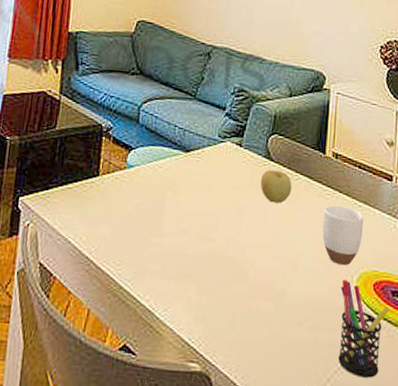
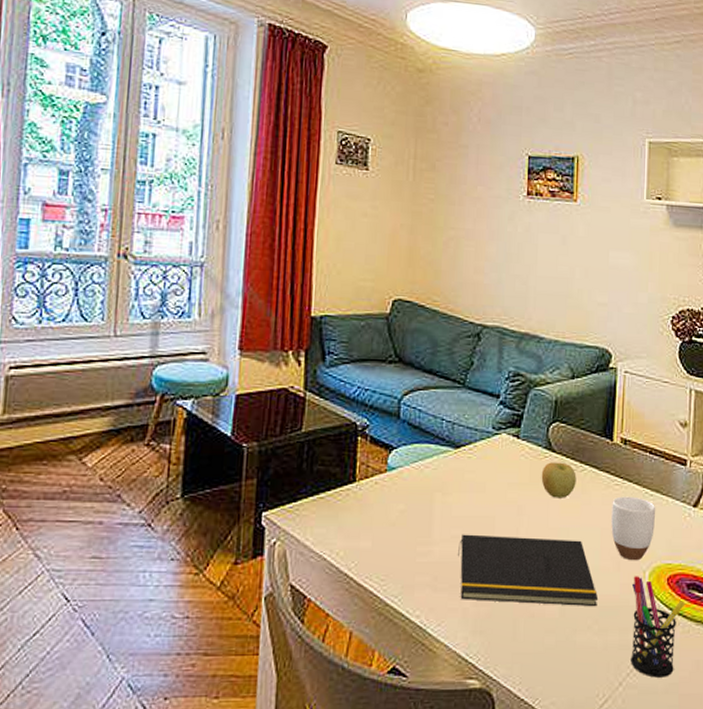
notepad: none [185,229,310,306] -> present [458,534,599,607]

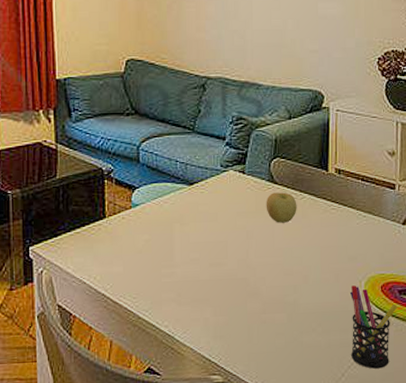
notepad: present [458,534,599,607] -> none [197,257,321,313]
mug: present [611,496,656,561] -> none [329,218,369,273]

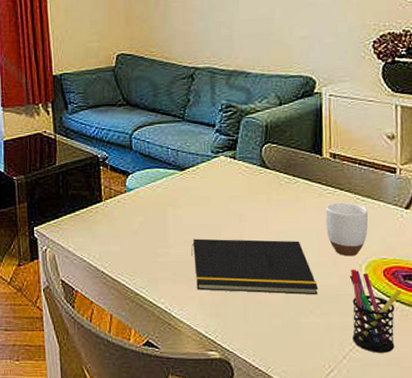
notepad: none [197,257,321,313] -> present [191,238,319,295]
apple: present [266,192,297,223] -> none [258,177,291,207]
mug: none [329,218,369,273] -> present [325,202,369,257]

